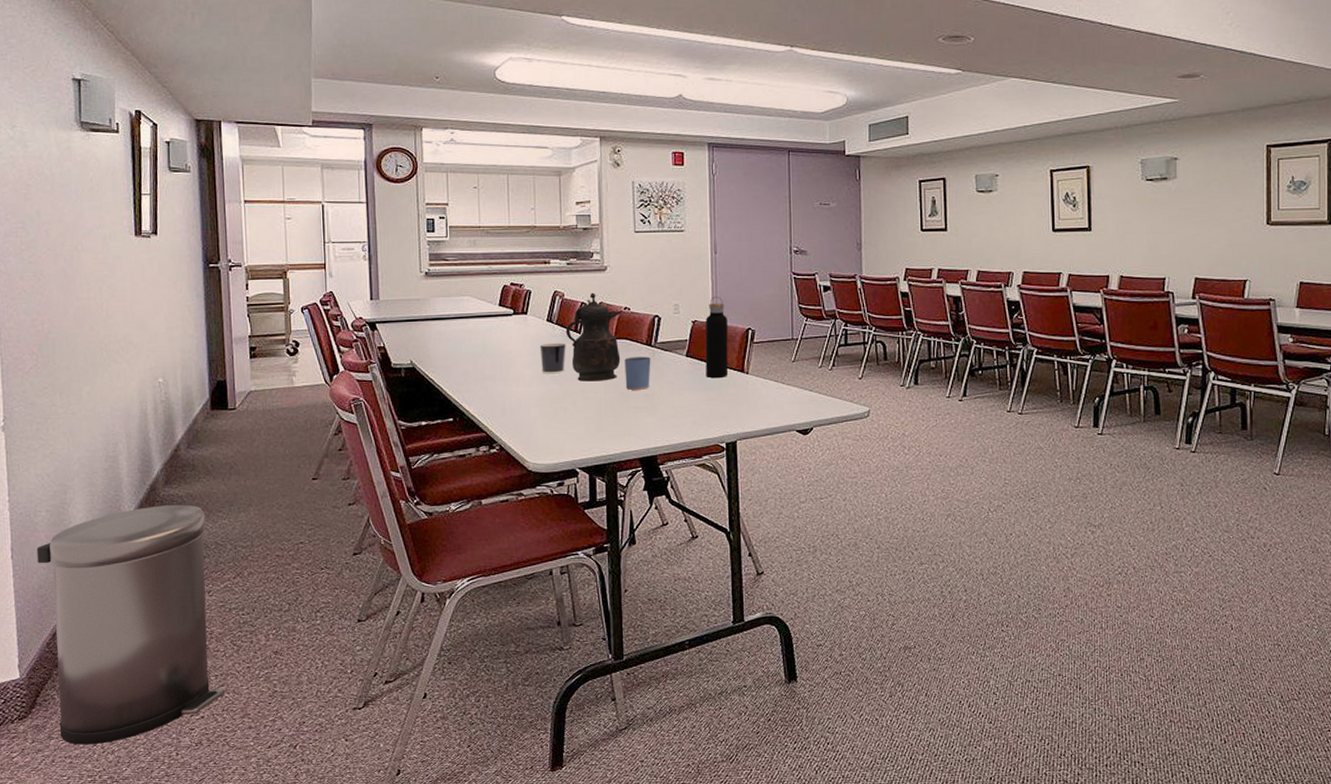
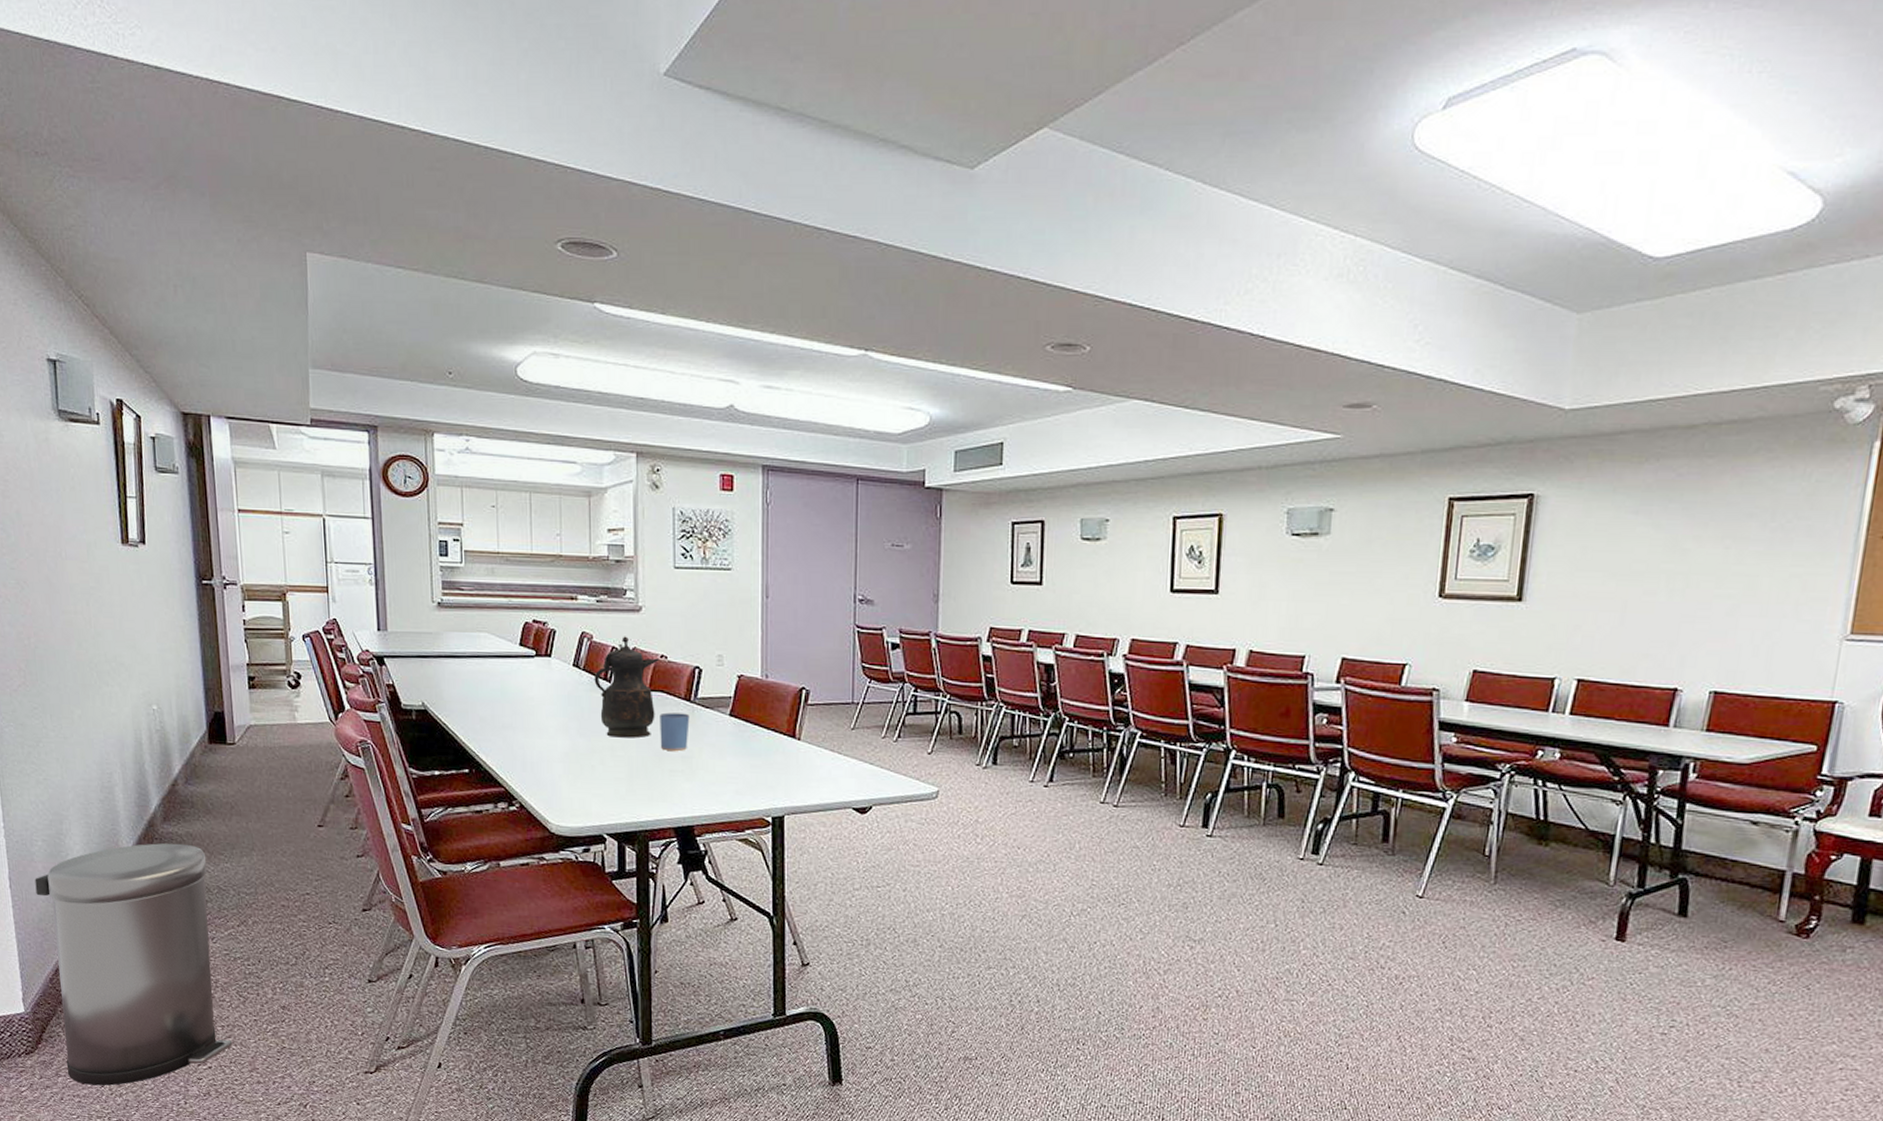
mug: present [540,342,566,374] -> none [565,691,594,727]
water bottle: present [705,296,729,377] -> none [752,647,778,742]

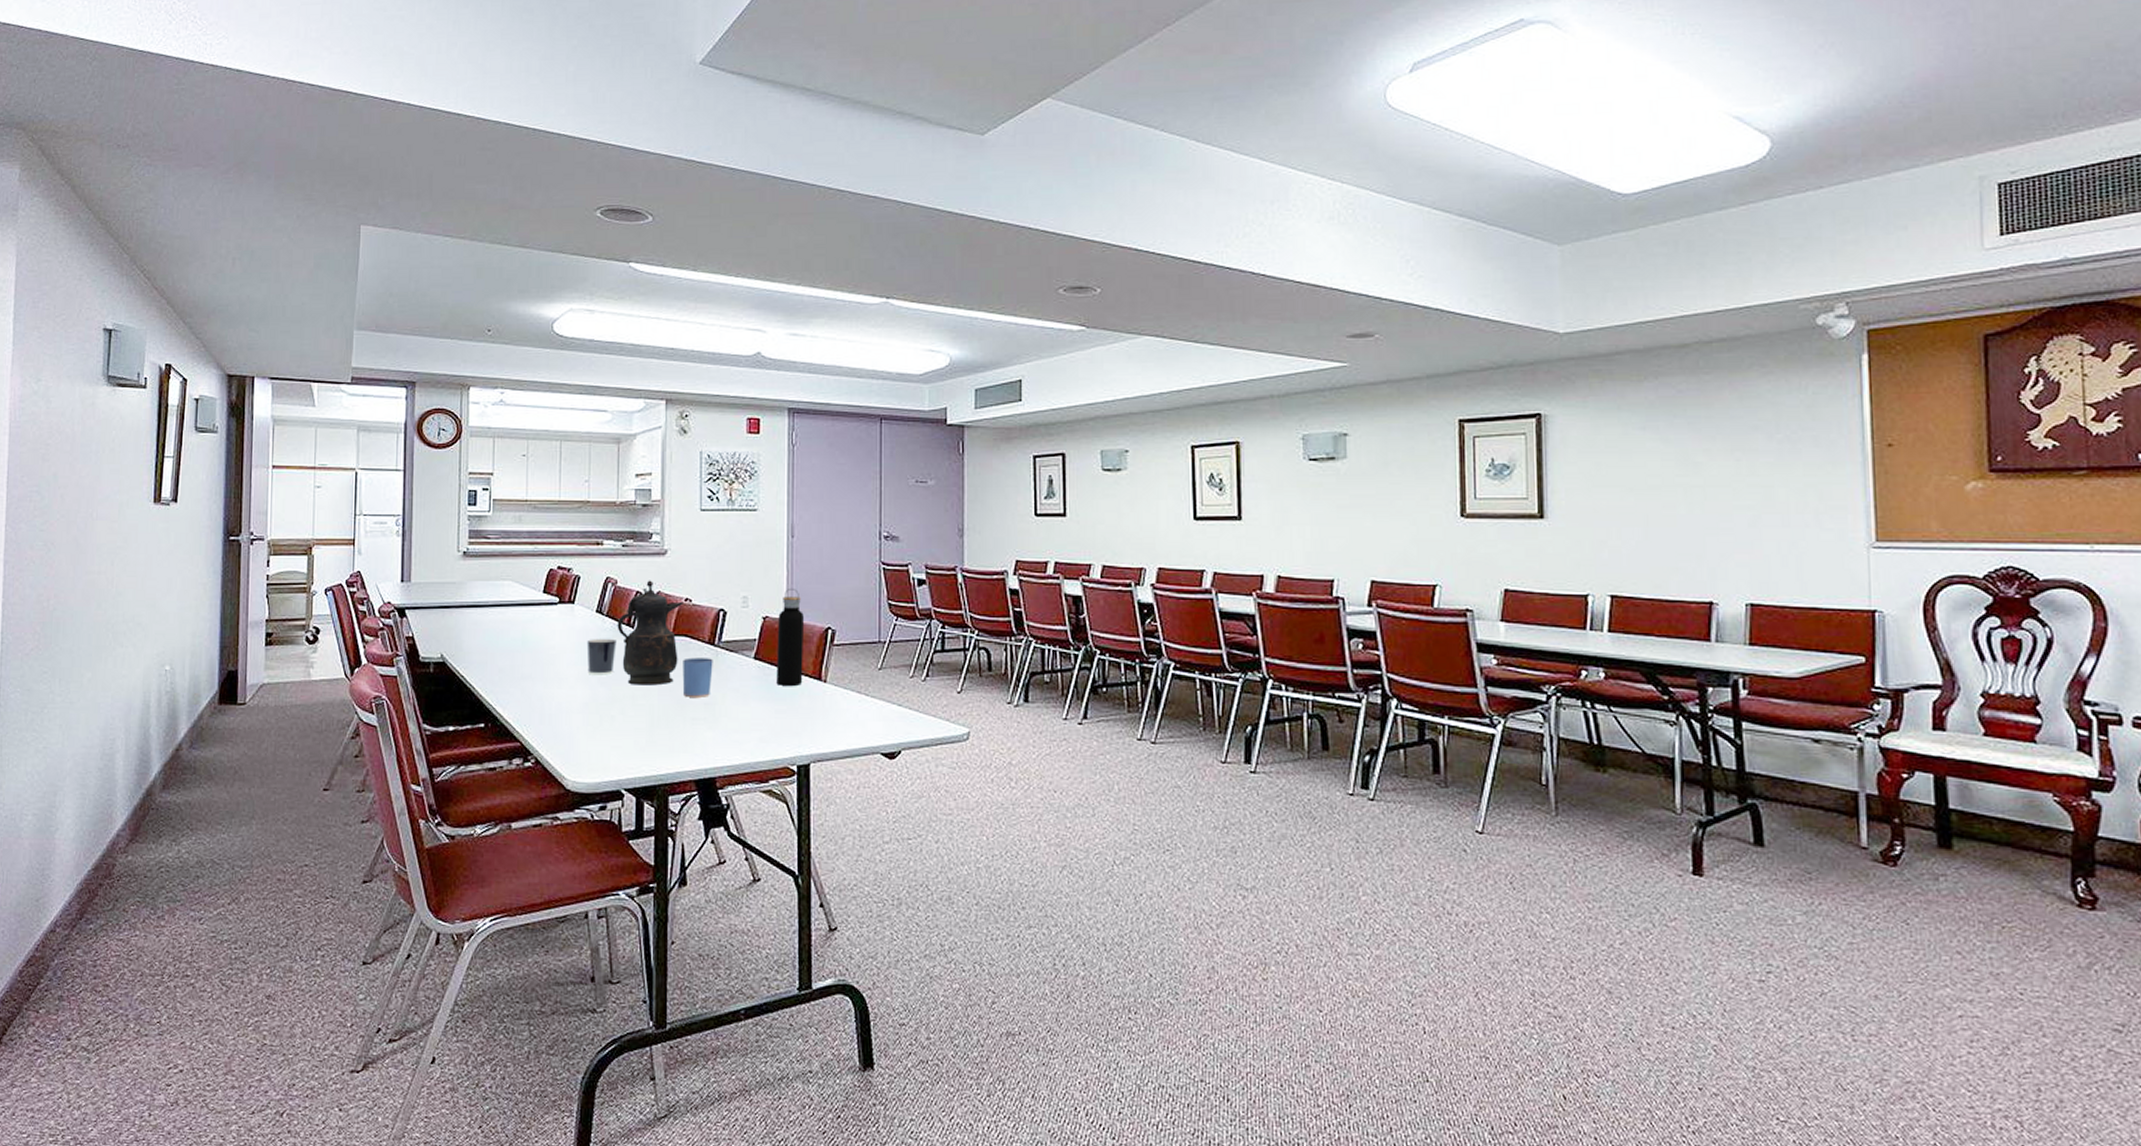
pedal bin: present [35,843,233,1086] -> none [18,813,209,1097]
mug: none [565,691,594,727] -> present [586,638,617,676]
water bottle: none [752,647,778,742] -> present [776,587,804,686]

